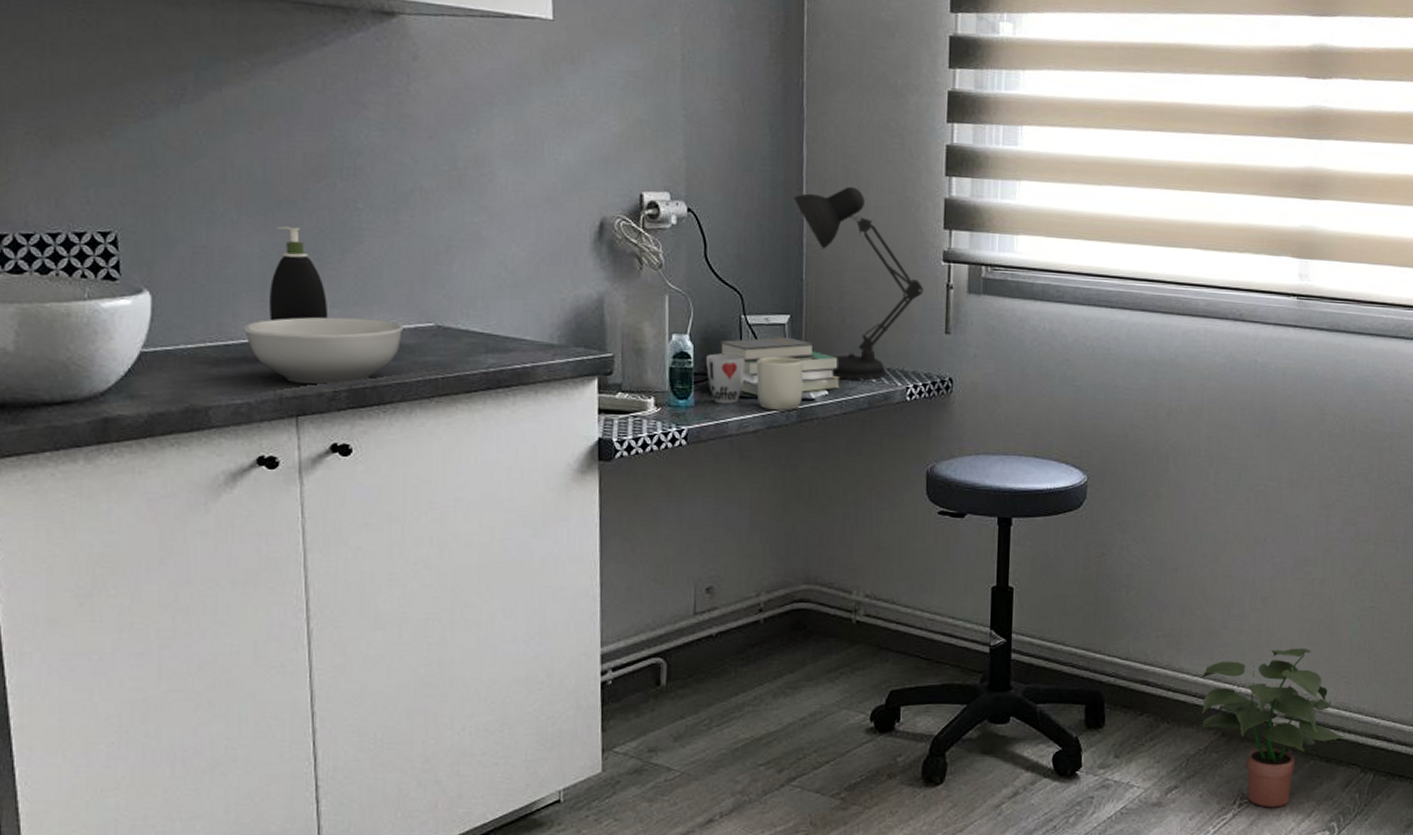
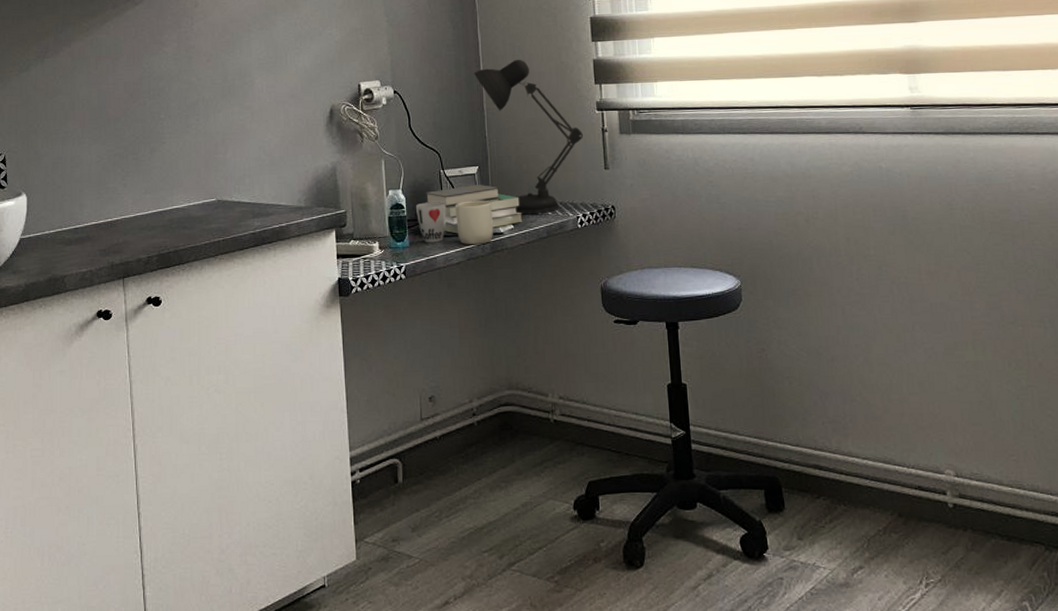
bowl: present [244,316,404,385] -> none [87,199,195,253]
soap dispenser: present [269,226,329,322] -> none [104,137,143,208]
potted plant: present [1198,648,1345,808] -> none [870,429,1024,587]

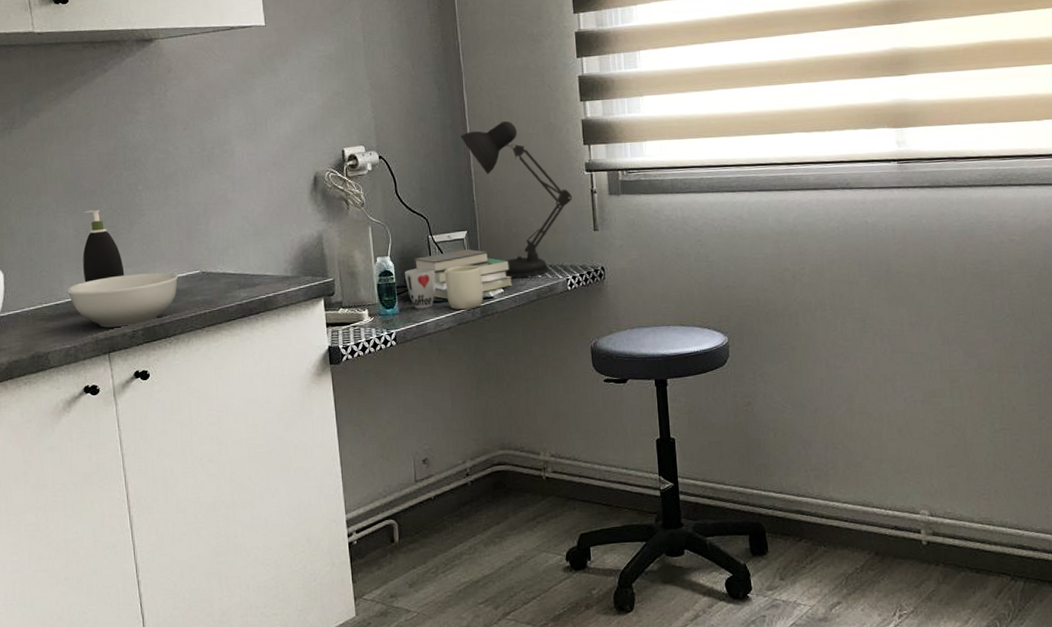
bowl: none [87,199,195,253] -> present [67,272,179,328]
soap dispenser: none [104,137,143,208] -> present [83,209,125,283]

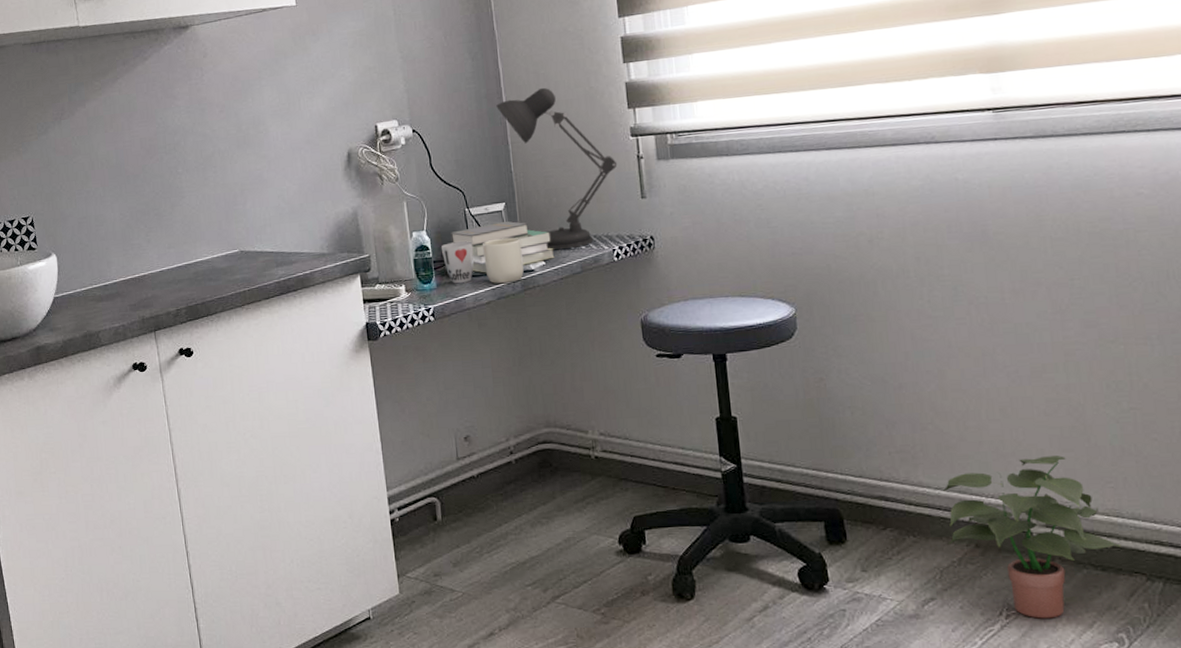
bowl: present [67,272,179,328] -> none [115,252,219,307]
soap dispenser: present [83,209,125,283] -> none [128,193,168,264]
potted plant: none [850,471,992,617] -> present [943,455,1121,619]

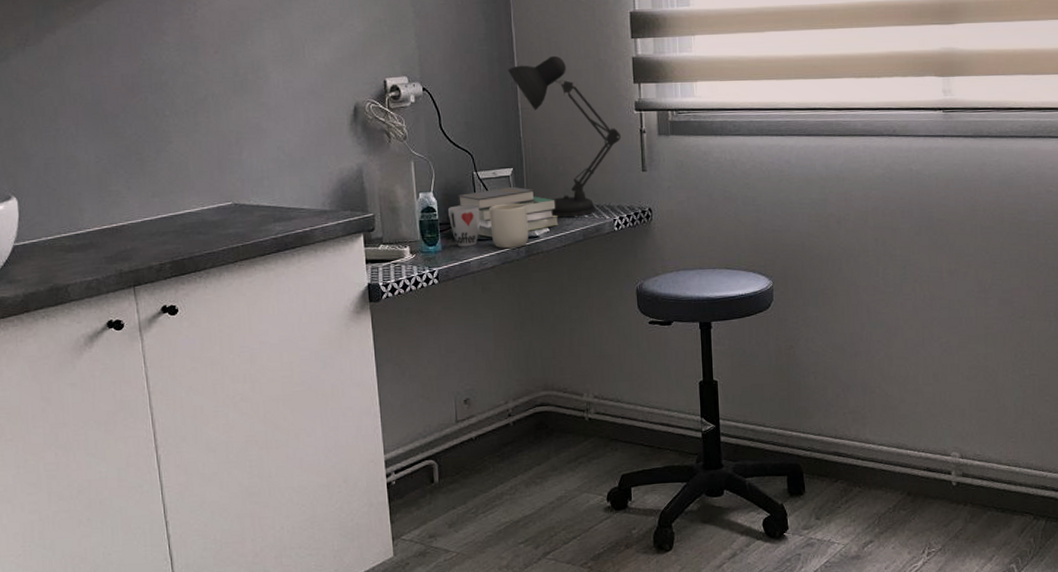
potted plant: present [943,455,1121,619] -> none [885,415,1017,555]

